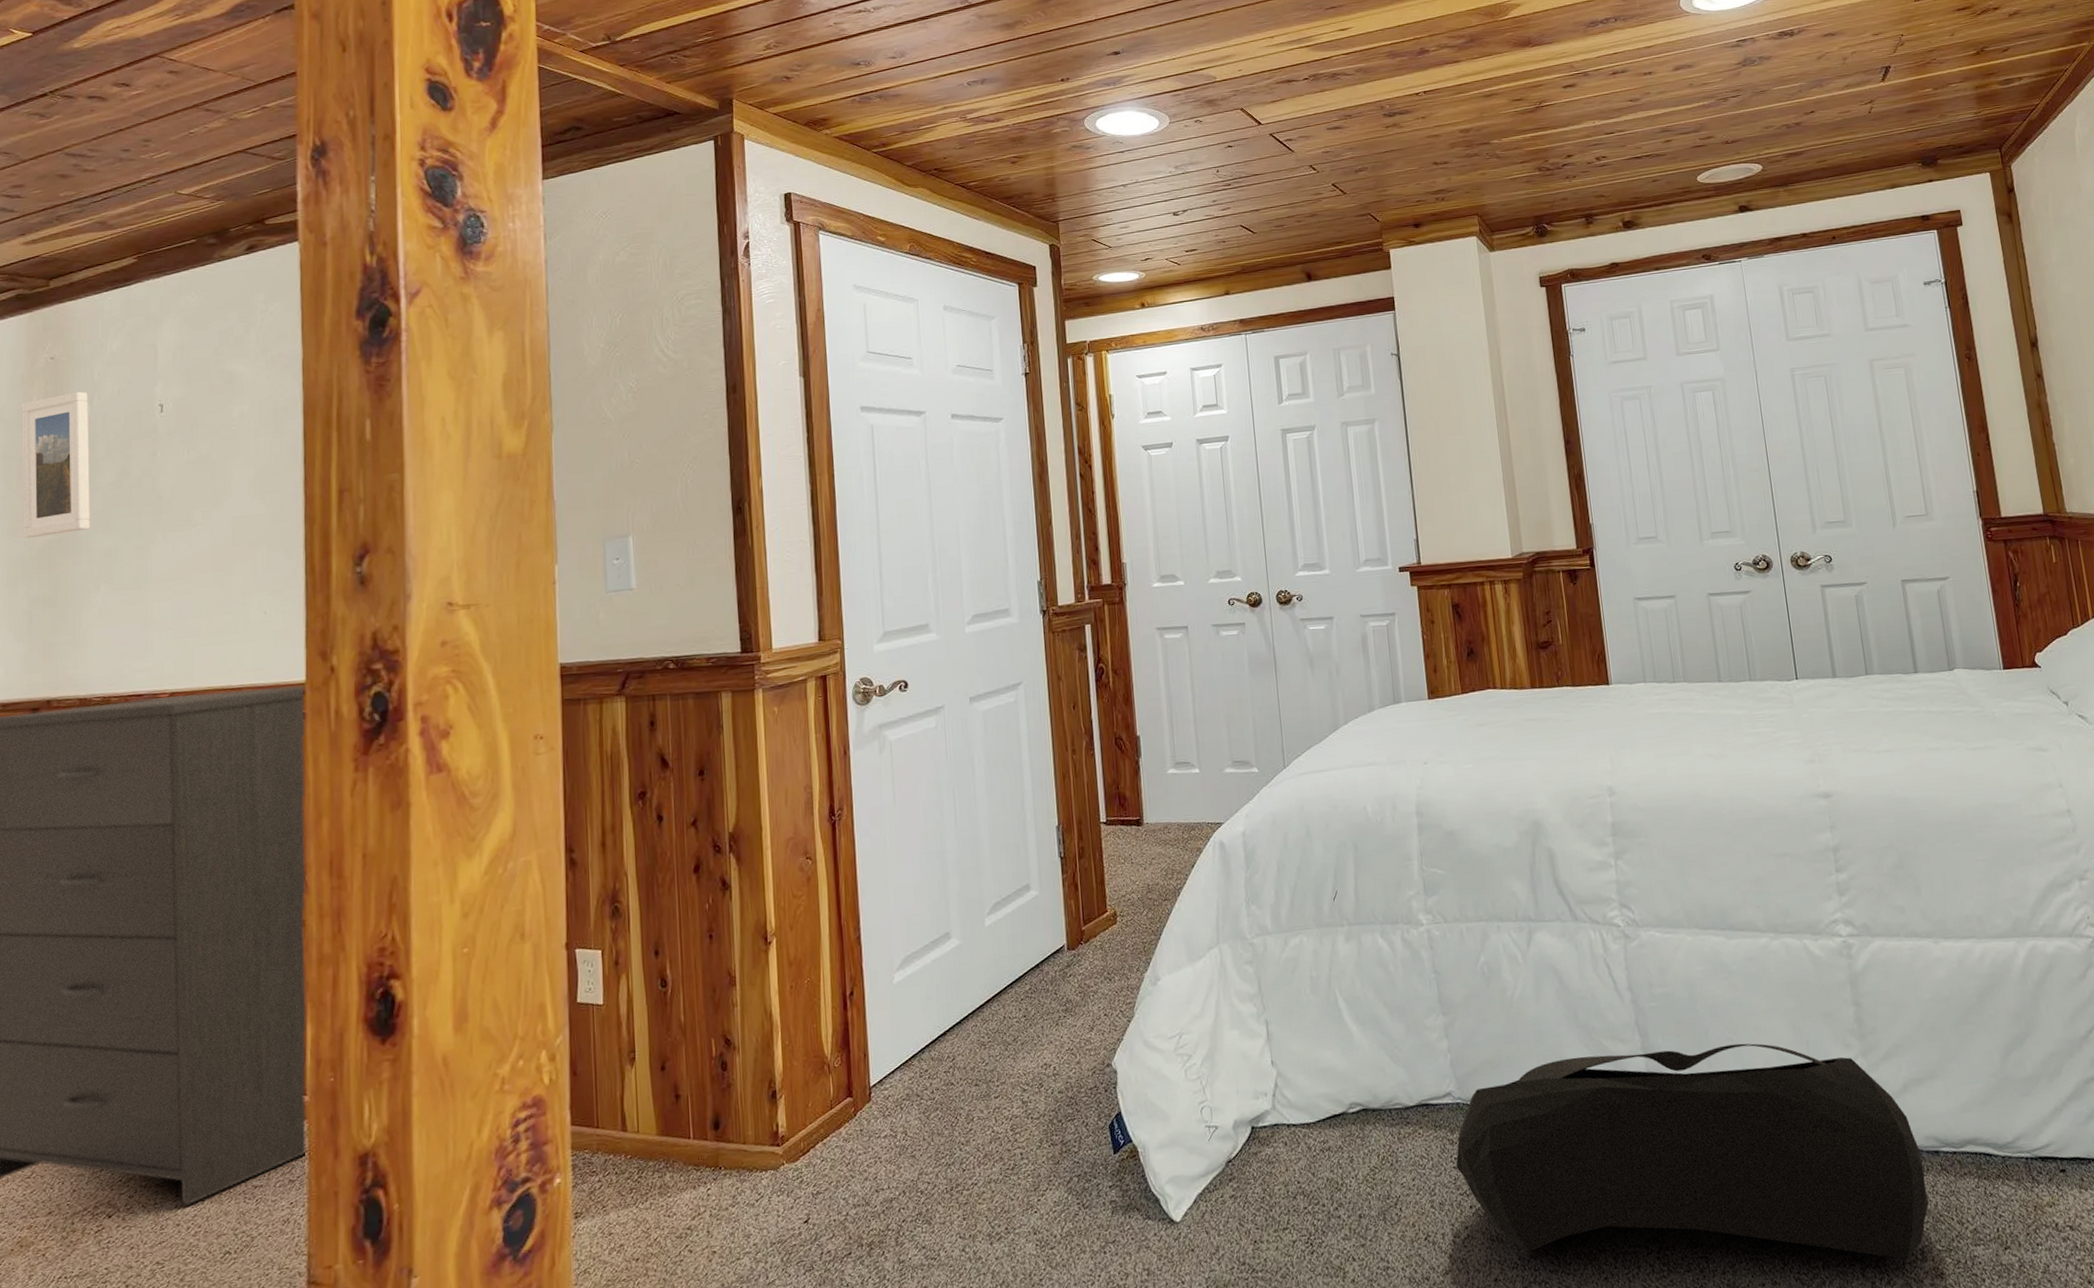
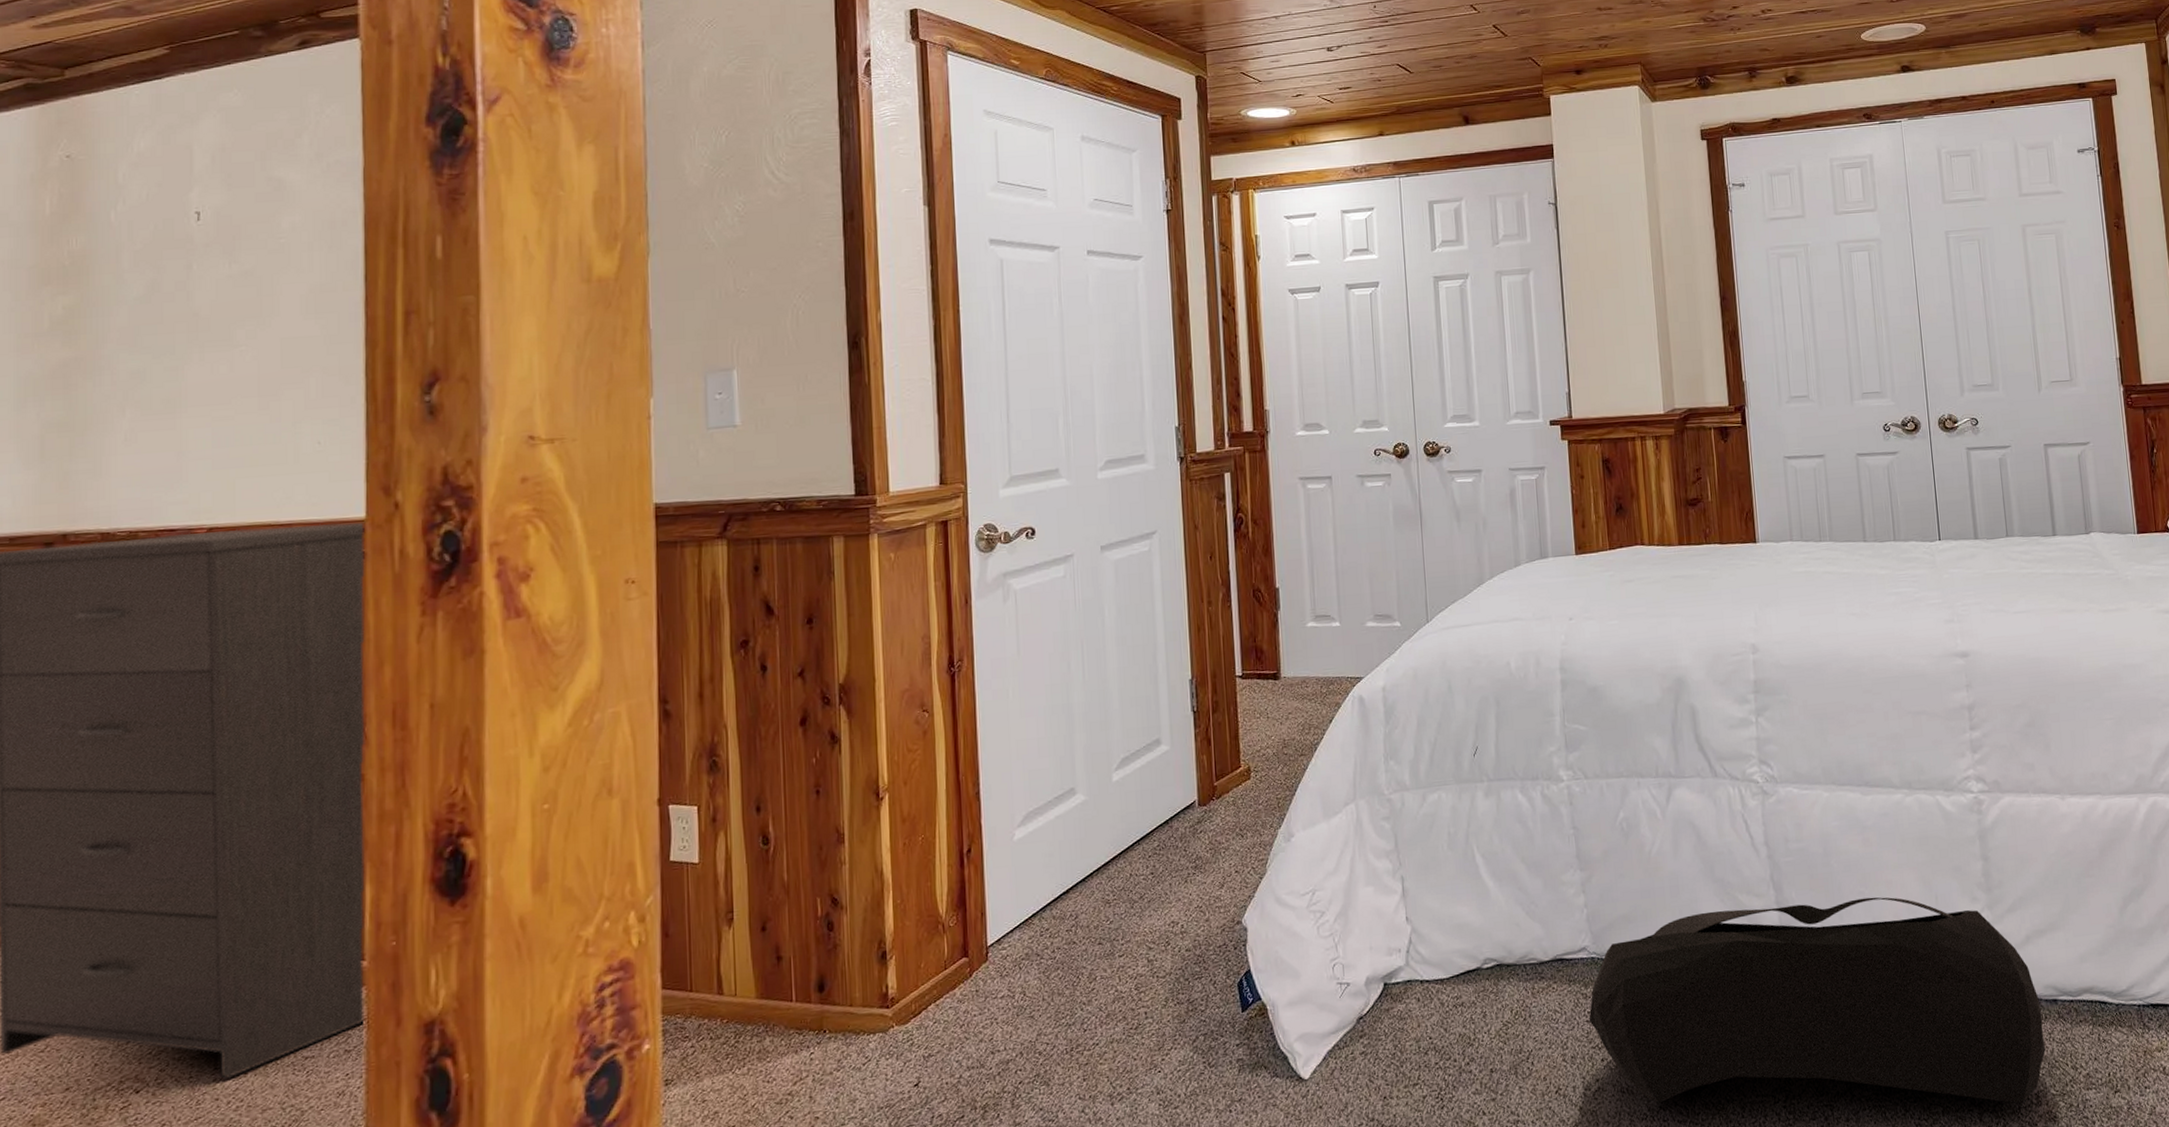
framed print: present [21,391,91,538] -> none [31,194,115,355]

